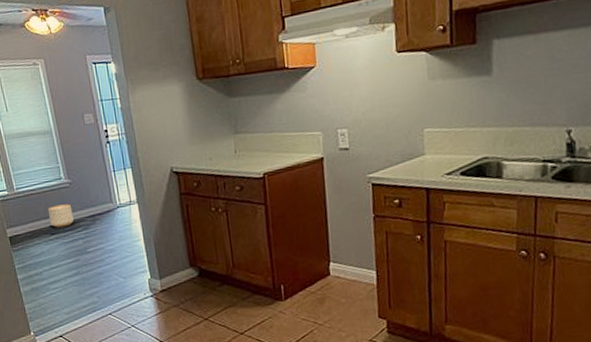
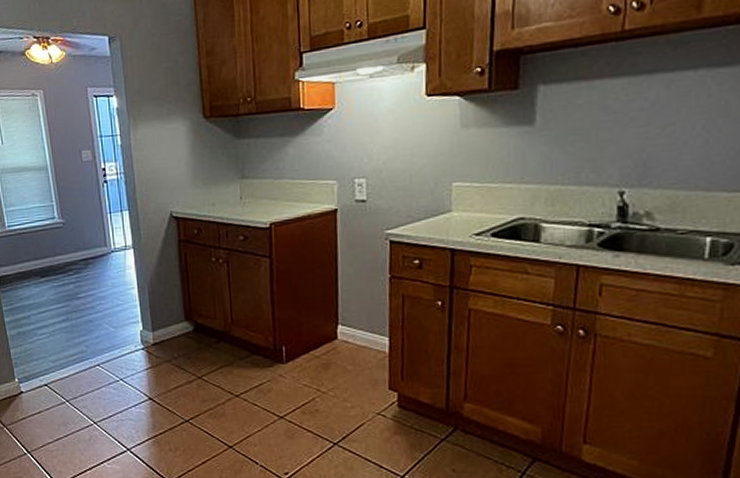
planter: present [47,204,74,228] -> none [39,245,65,270]

